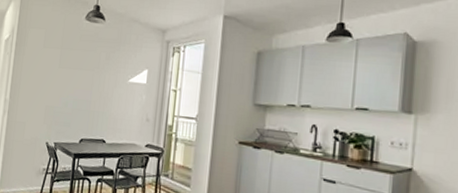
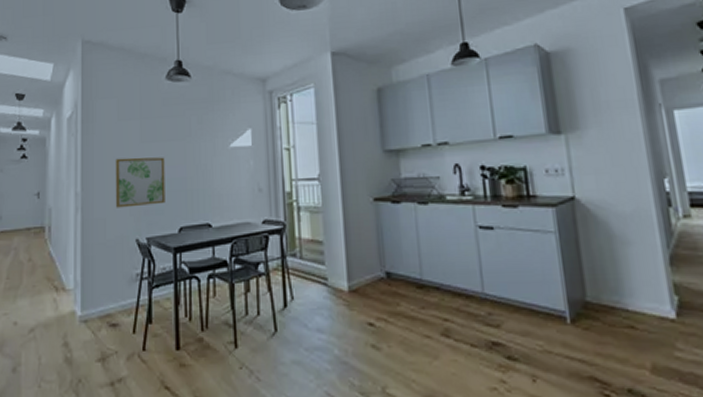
wall art: none [34,77,76,119] -> present [115,157,165,208]

